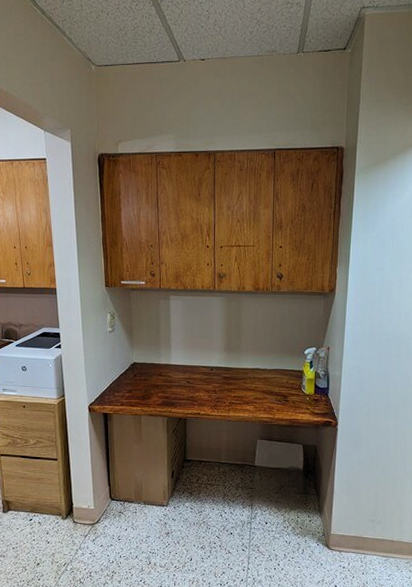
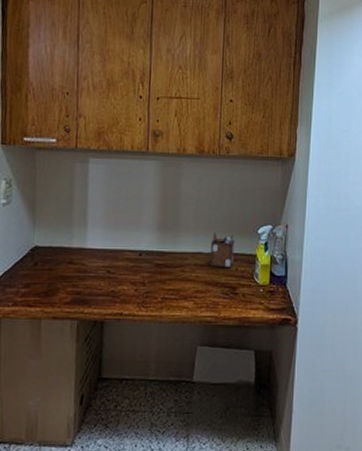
desk organizer: none [266,353,285,381] -> present [210,233,234,268]

